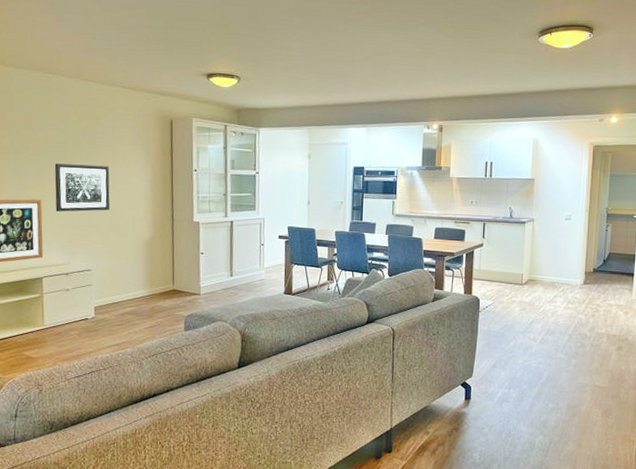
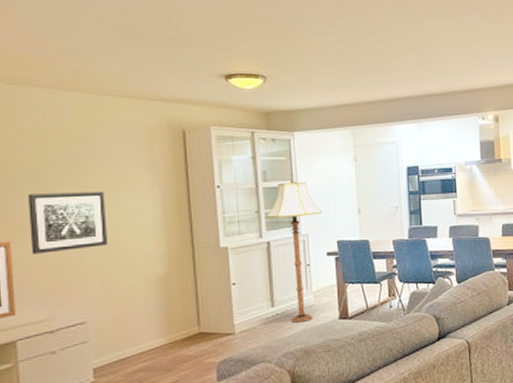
floor lamp: none [231,169,278,292] -> present [266,179,323,323]

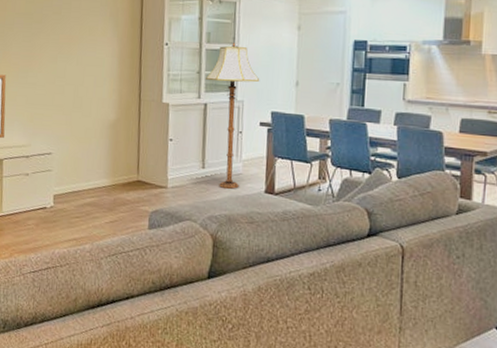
wall art: present [28,191,109,254] -> none [19,36,75,89]

